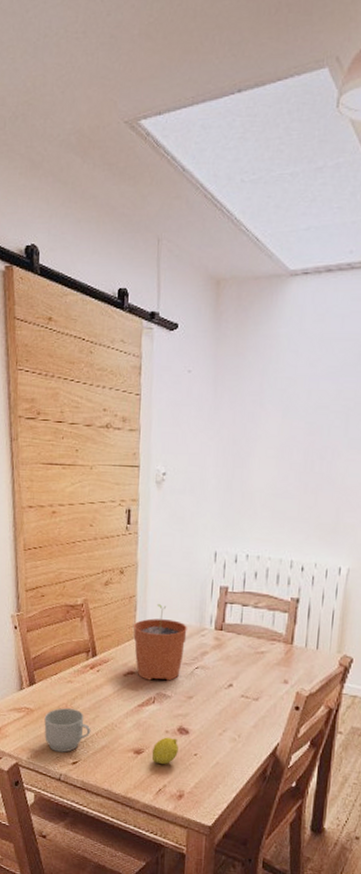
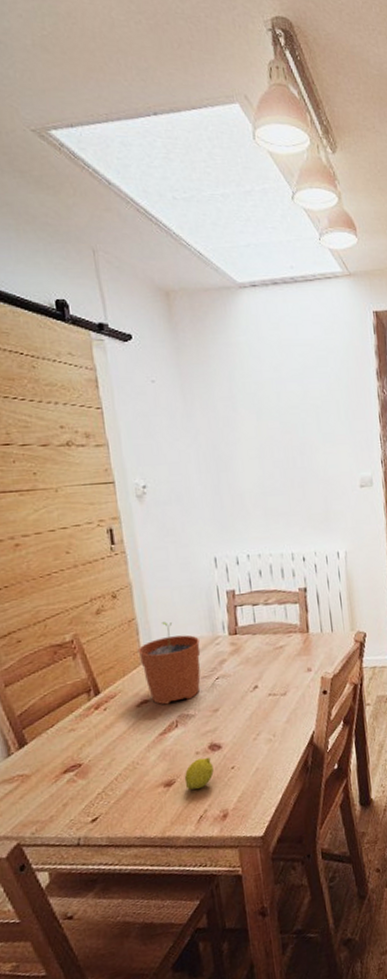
mug: present [44,708,91,752] -> none [46,759,109,815]

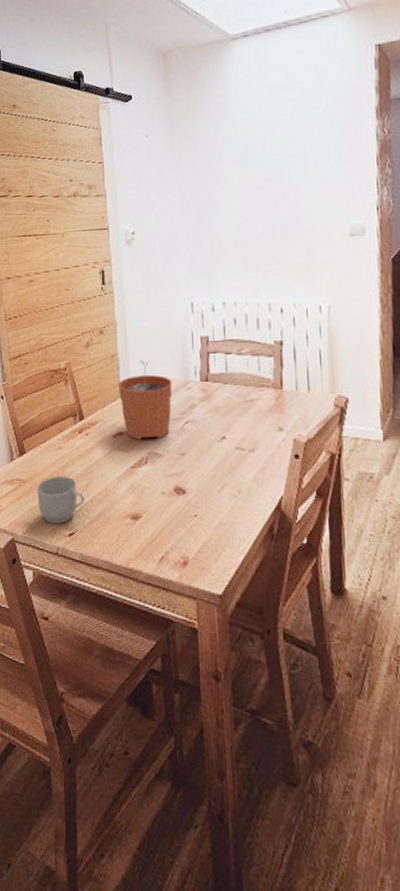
mug: none [46,759,109,815] -> present [37,476,85,524]
fruit: present [184,757,214,790] -> none [149,499,177,530]

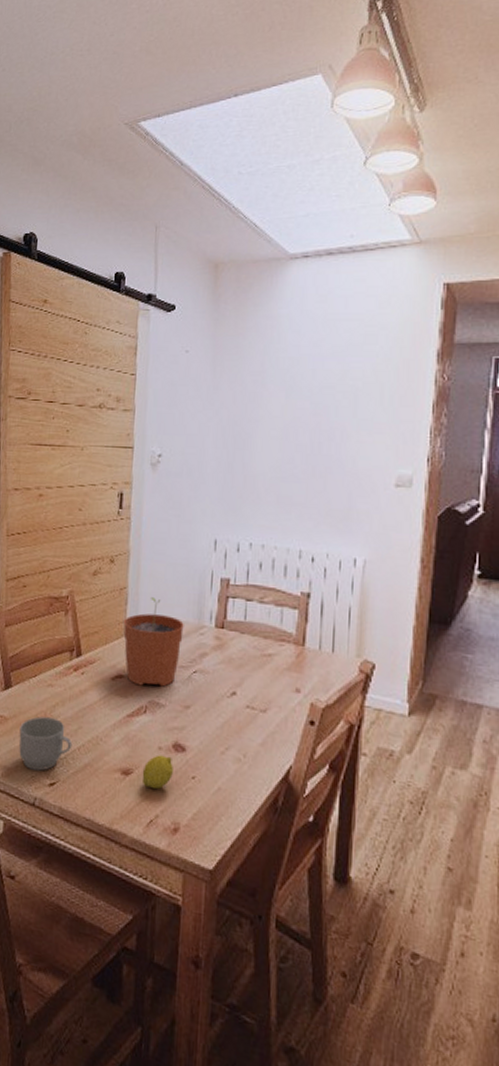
fruit: none [149,499,177,530] -> present [141,754,173,790]

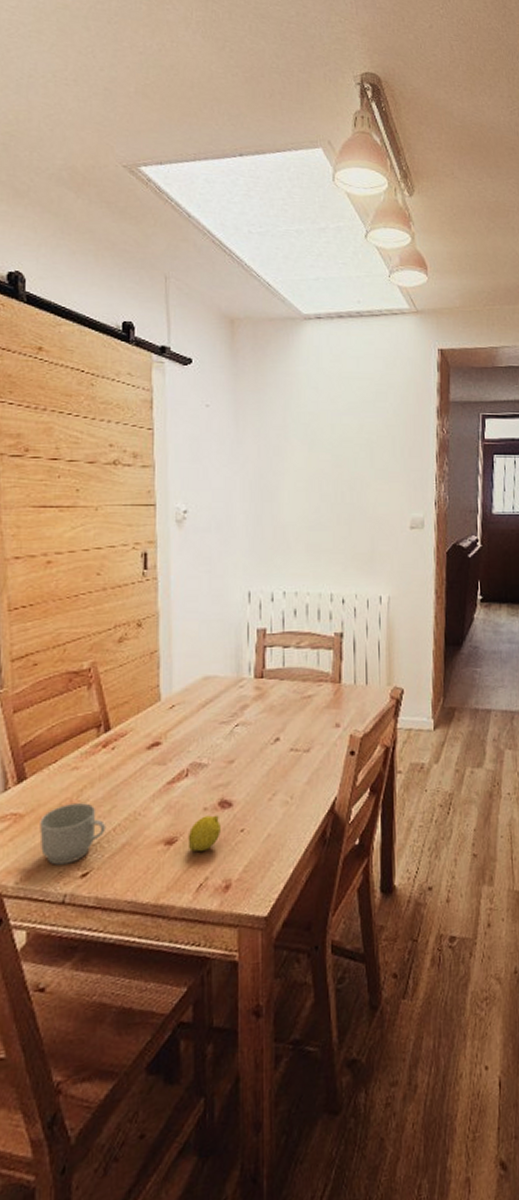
plant pot: present [123,597,184,687] -> none [156,657,222,750]

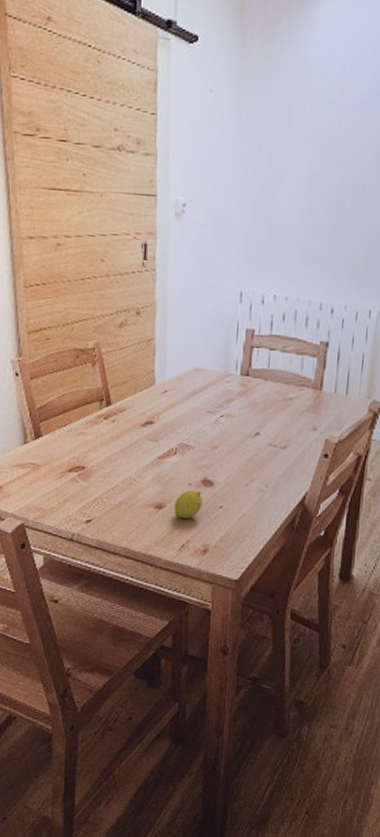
mug: present [40,803,107,865] -> none [53,462,107,510]

